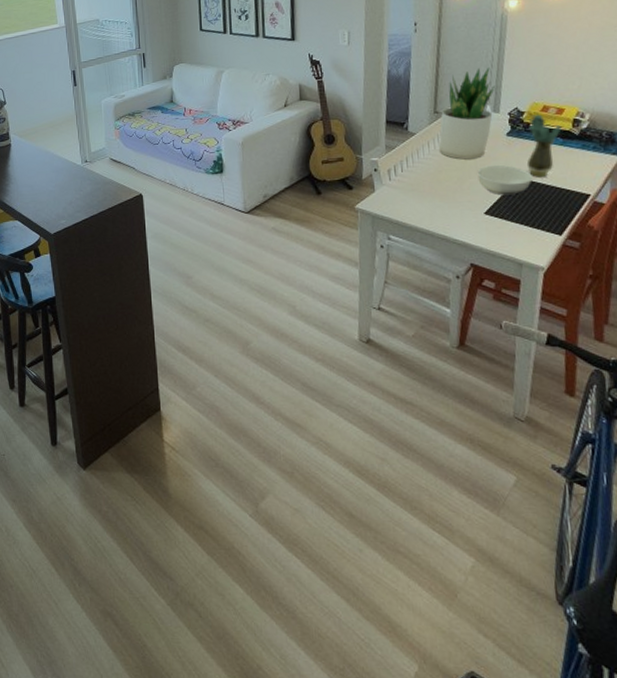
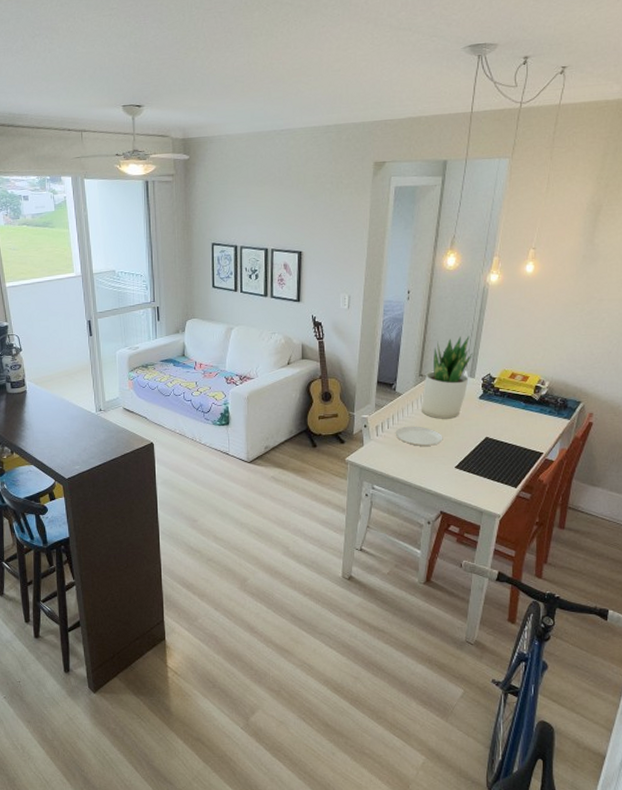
plate: none [410,168,468,191] -> present [395,426,443,446]
bowl: present [477,165,534,196] -> none [452,424,498,452]
vase: present [526,113,562,177] -> none [493,379,525,437]

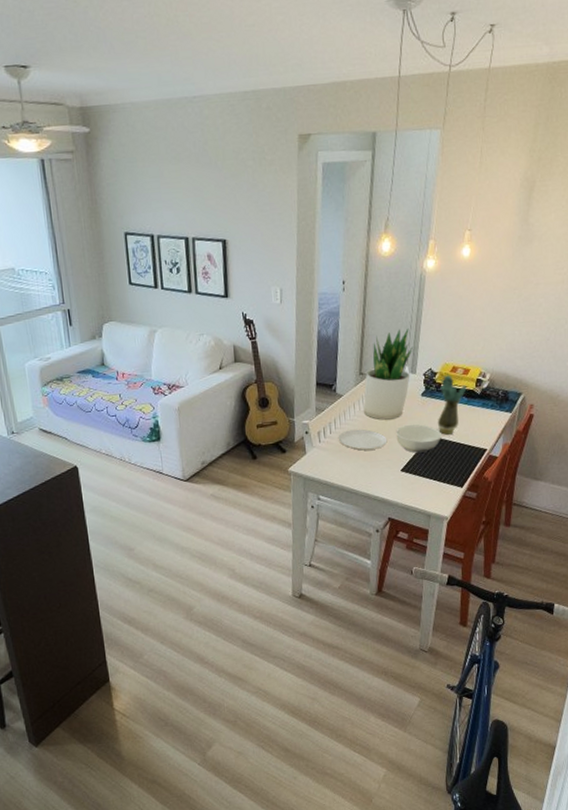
bowl: none [452,424,498,452] -> present [396,424,443,453]
vase: none [493,379,525,437] -> present [437,374,467,435]

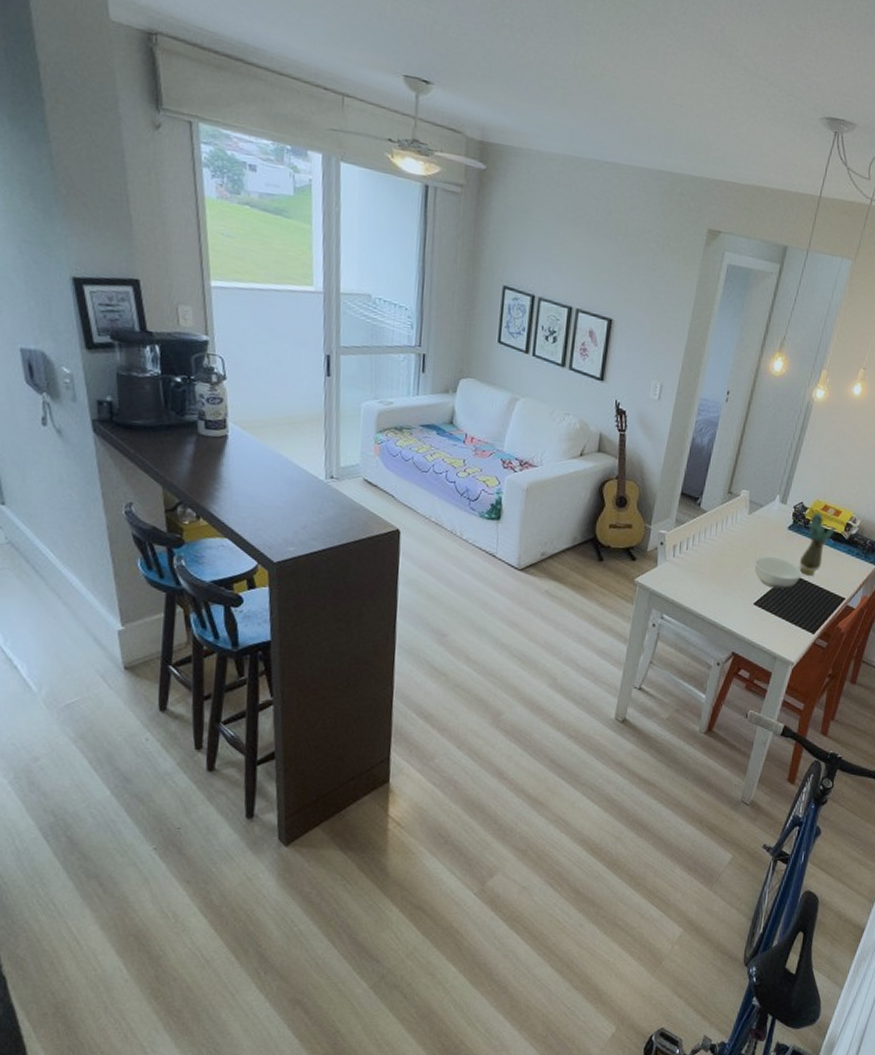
plate: present [338,429,388,451] -> none [693,549,745,576]
planter: present [363,328,413,420] -> none [726,454,787,548]

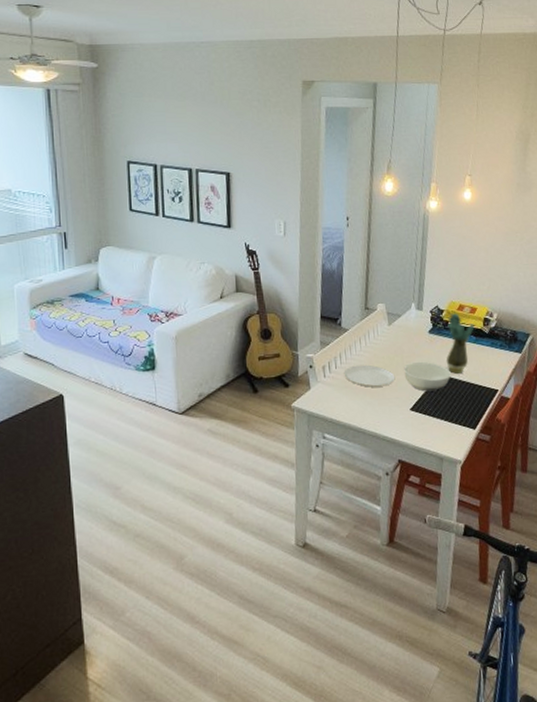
plate: none [693,549,745,576] -> present [343,364,396,387]

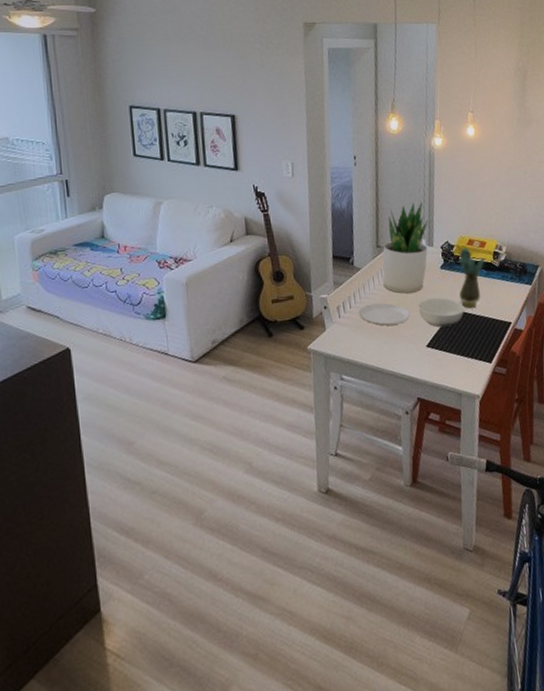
planter: none [369,265,419,356] -> present [382,202,428,294]

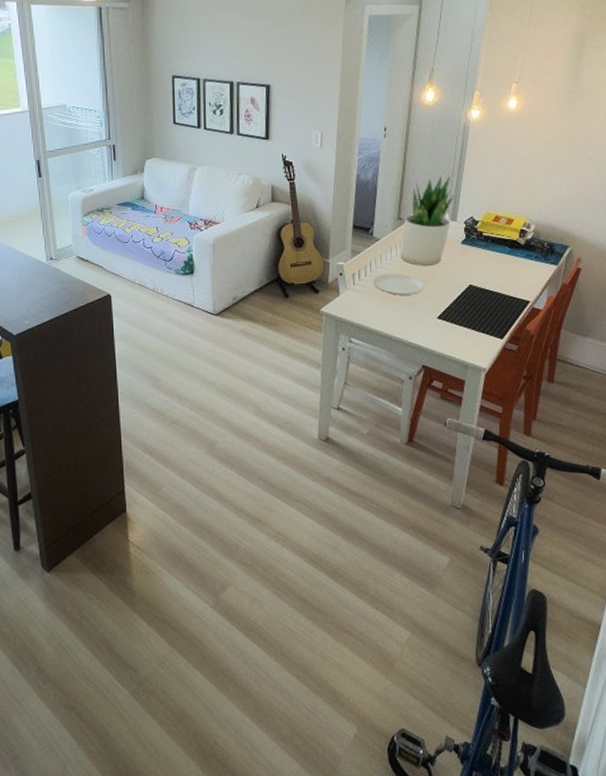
bowl: present [417,297,466,328] -> none [433,271,483,301]
vase: present [457,246,485,308] -> none [477,223,510,284]

